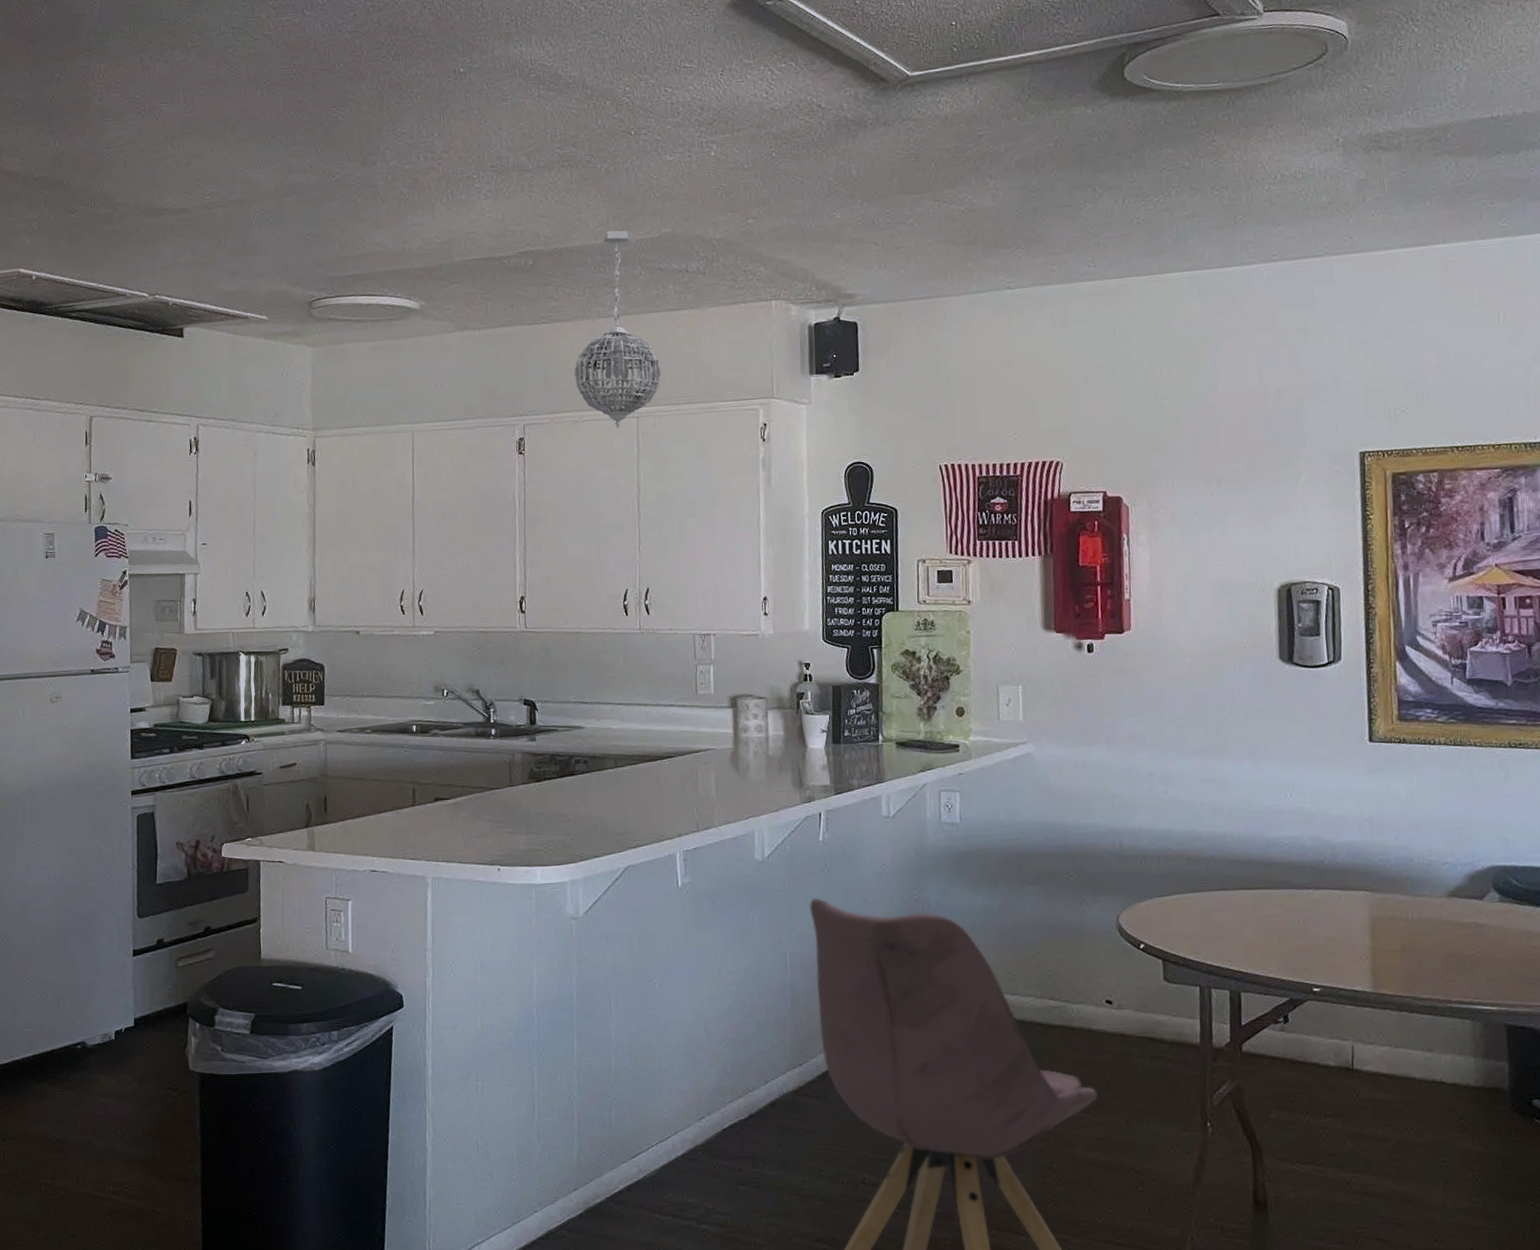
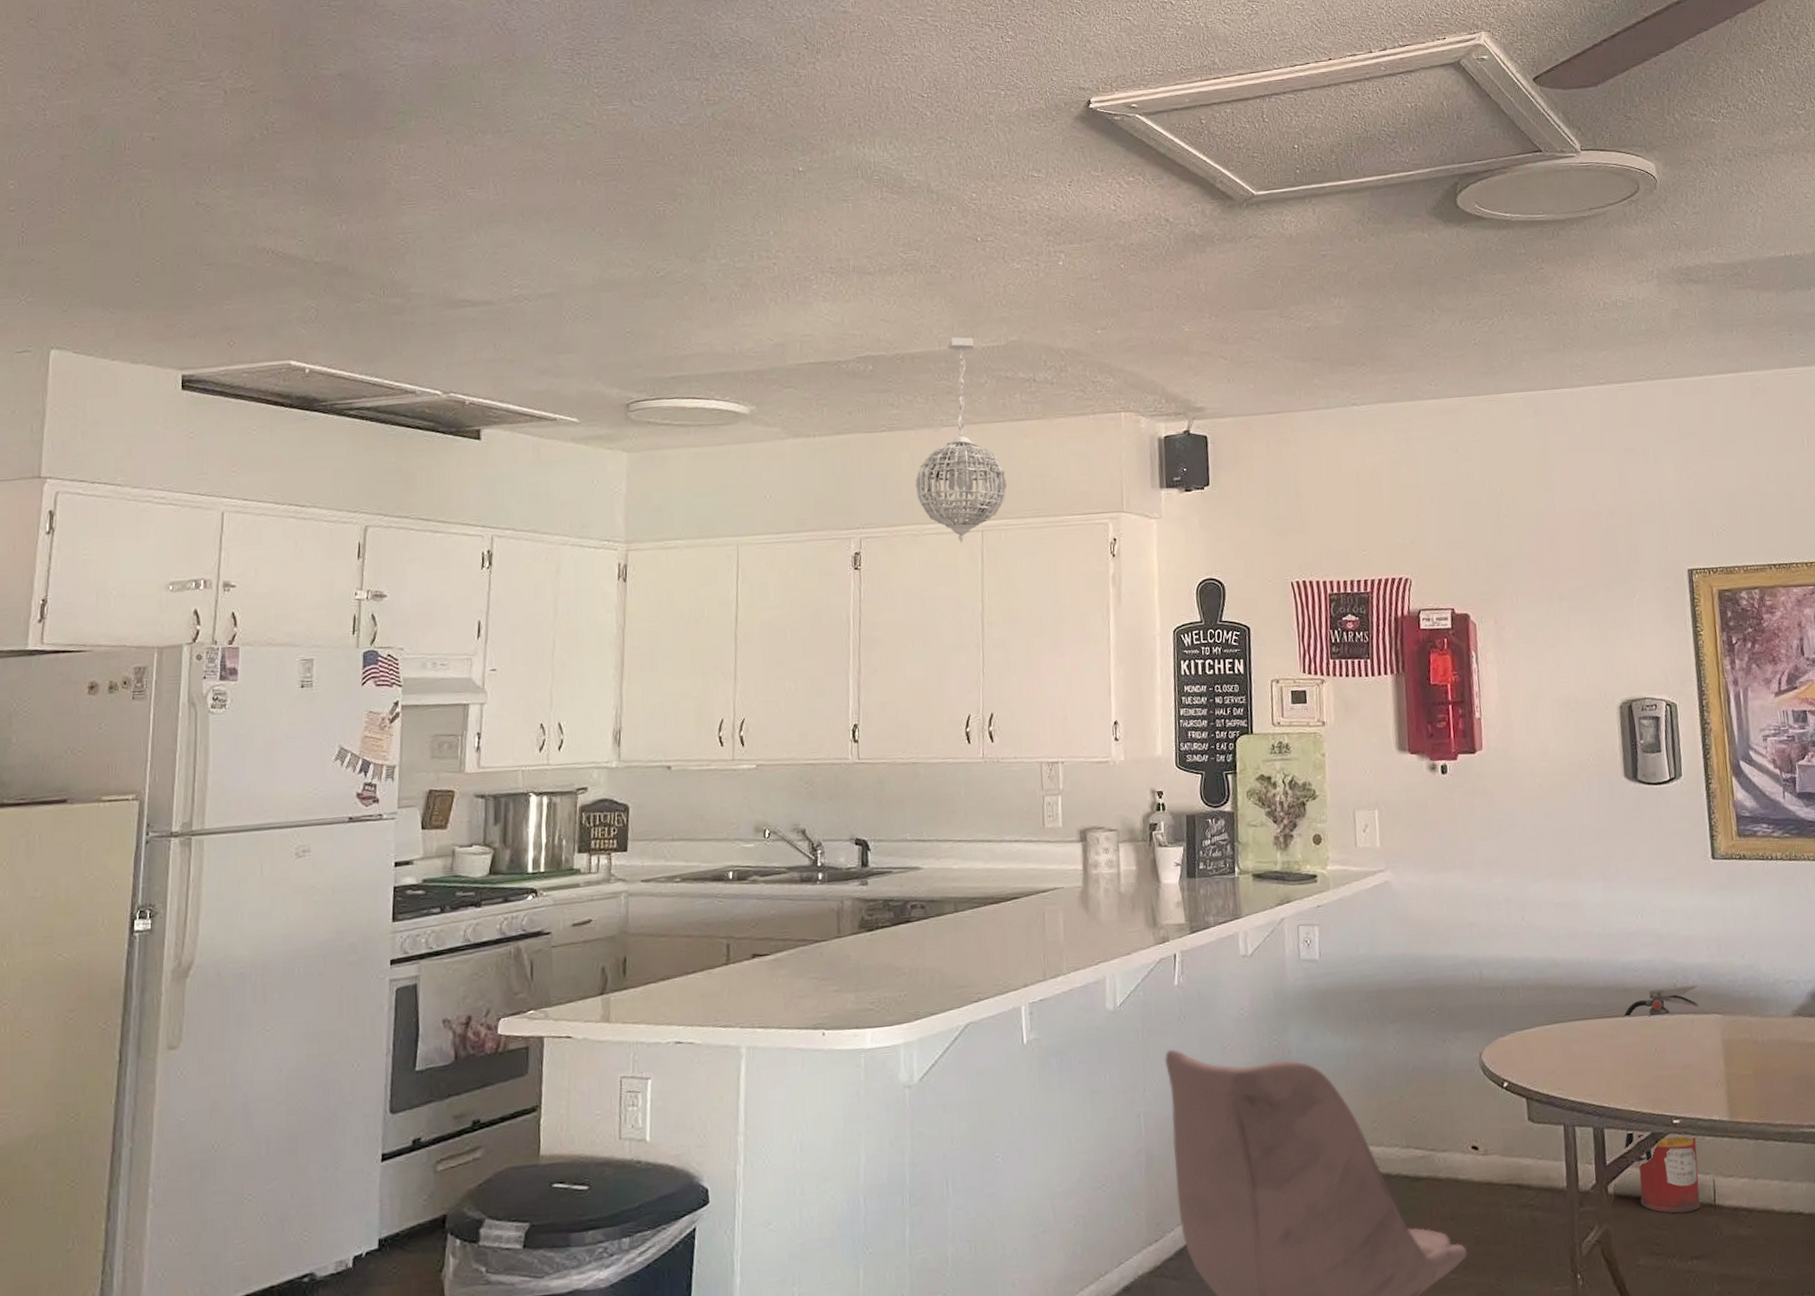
fire extinguisher: none [1261,862,1346,1074] -> present [1622,984,1701,1214]

